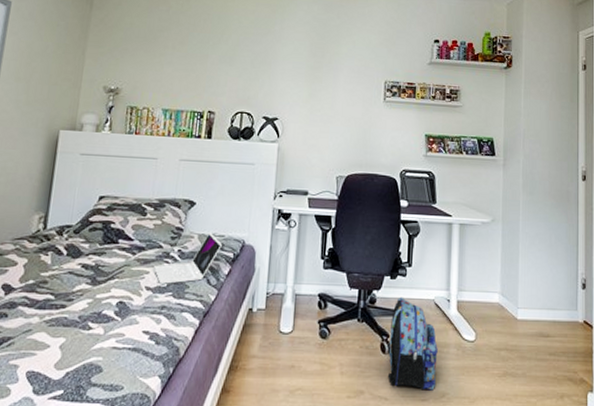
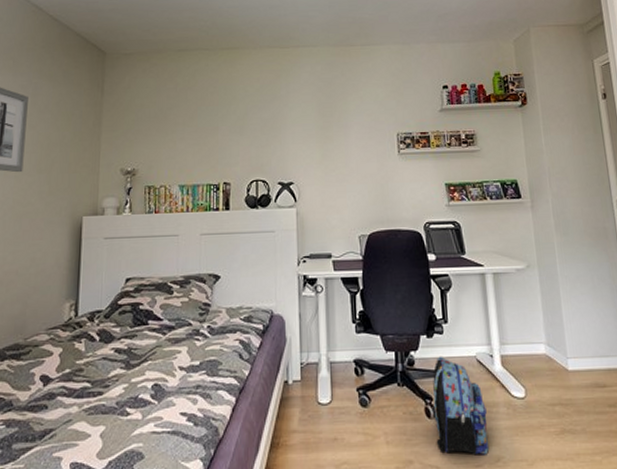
laptop: present [154,232,222,284] -> none [185,305,250,362]

